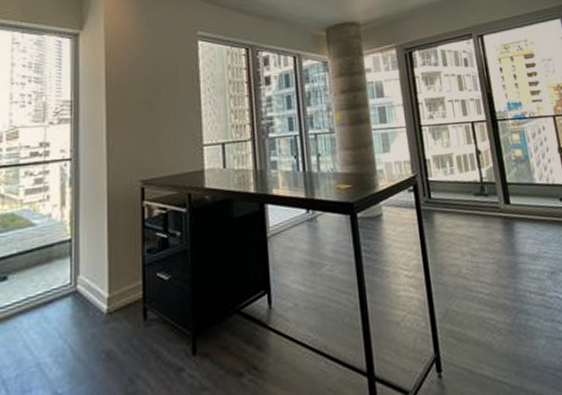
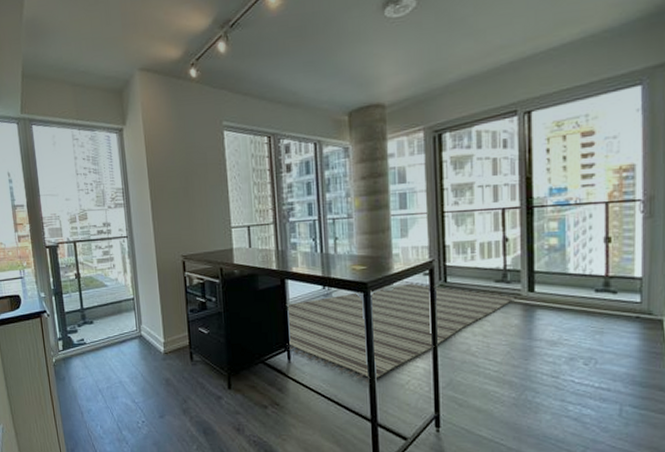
rug: none [265,199,497,325] -> present [286,281,518,383]

